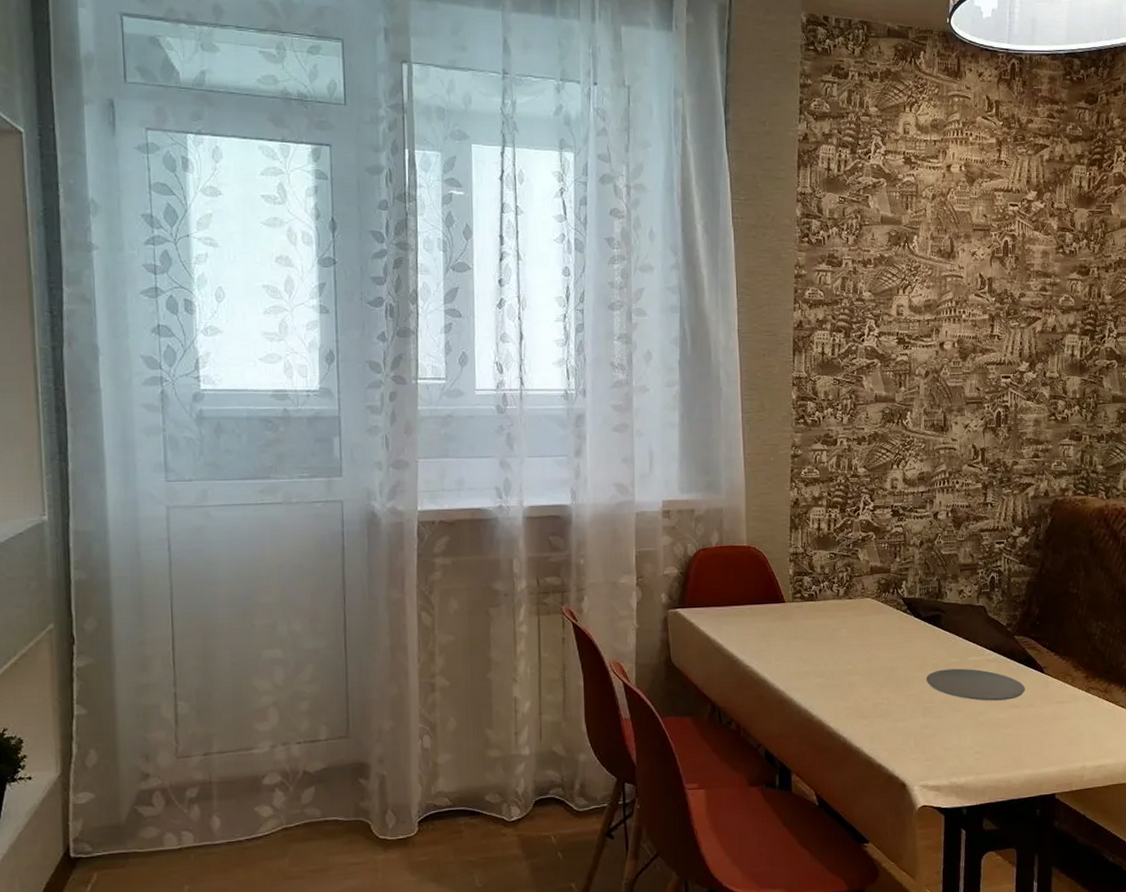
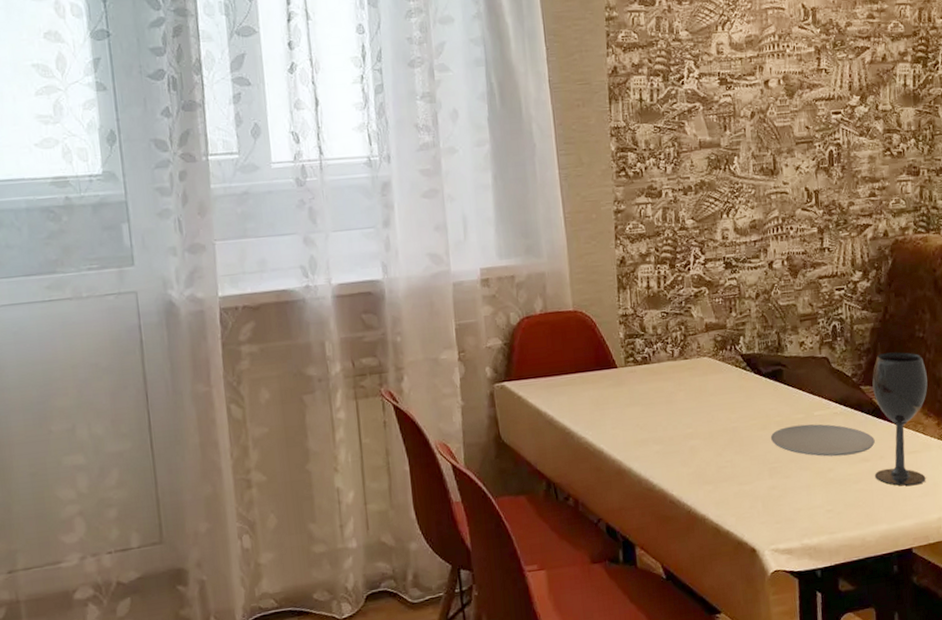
wine glass: none [1023,605,1079,734] -> present [872,351,928,486]

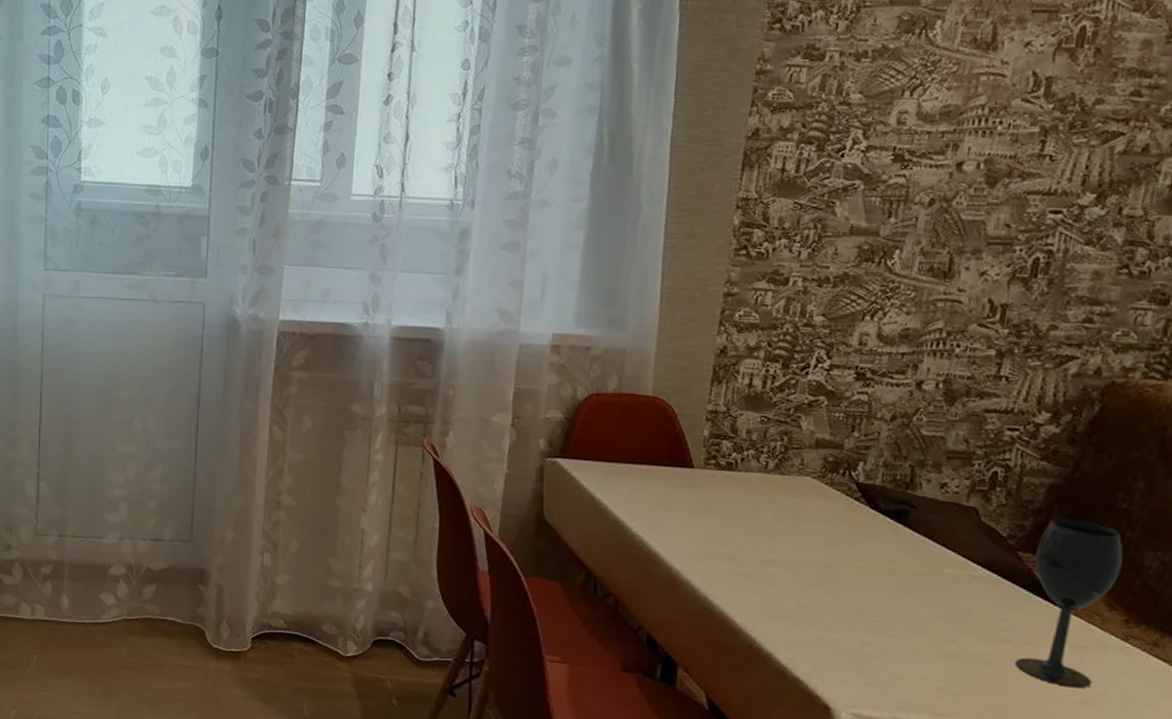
plate: present [770,423,875,457] -> none [876,578,1025,632]

